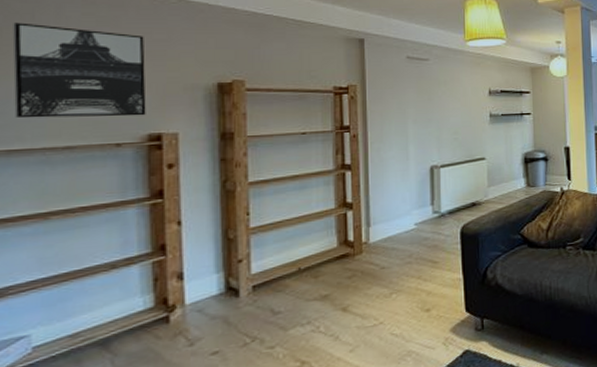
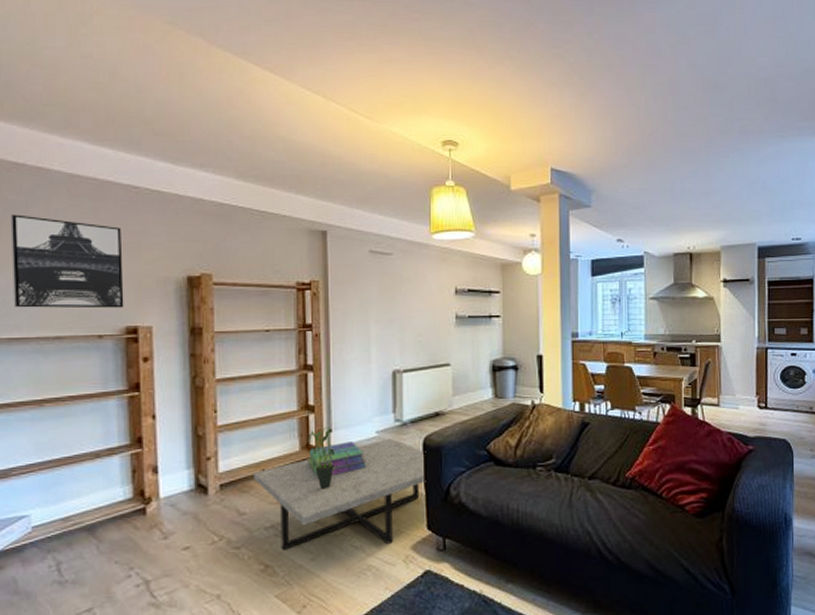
coffee table: none [289,229,464,345] -> present [254,439,427,551]
potted plant: none [345,222,374,283] -> present [307,427,335,490]
stack of books: none [346,234,407,270] -> present [308,441,368,476]

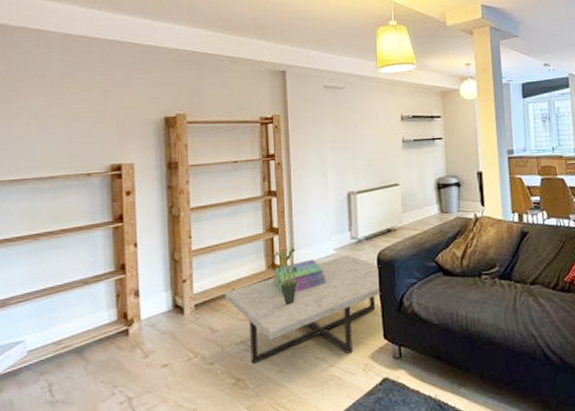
wall art: present [10,214,124,309] -> none [12,71,109,153]

